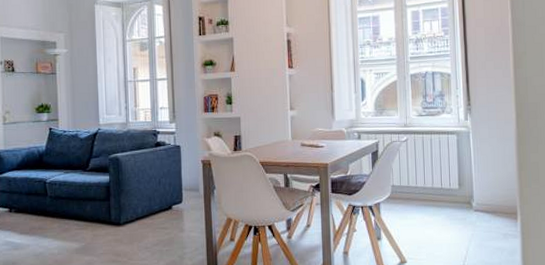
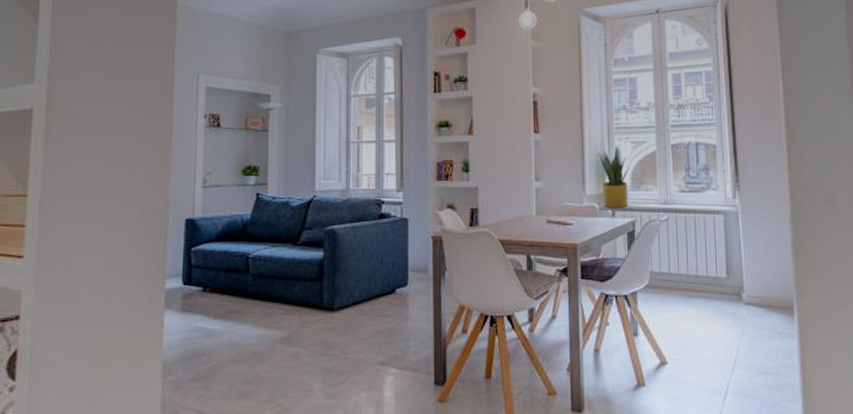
planter: none [346,80,374,132] -> present [599,148,631,208]

